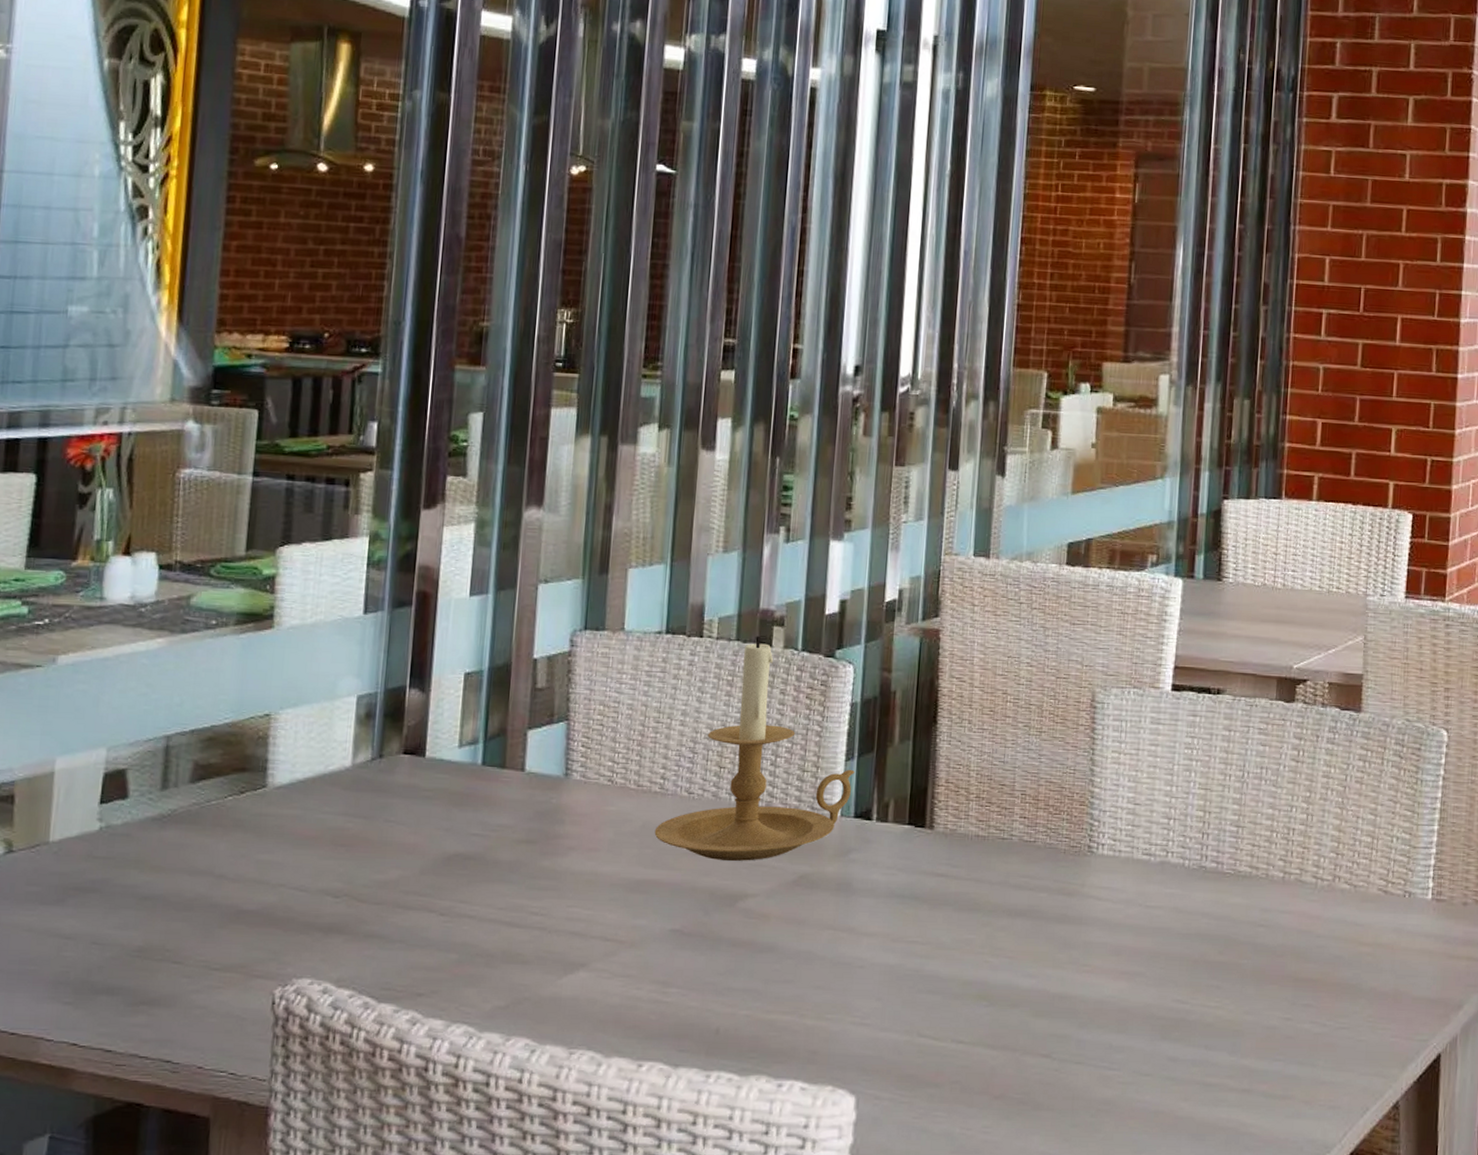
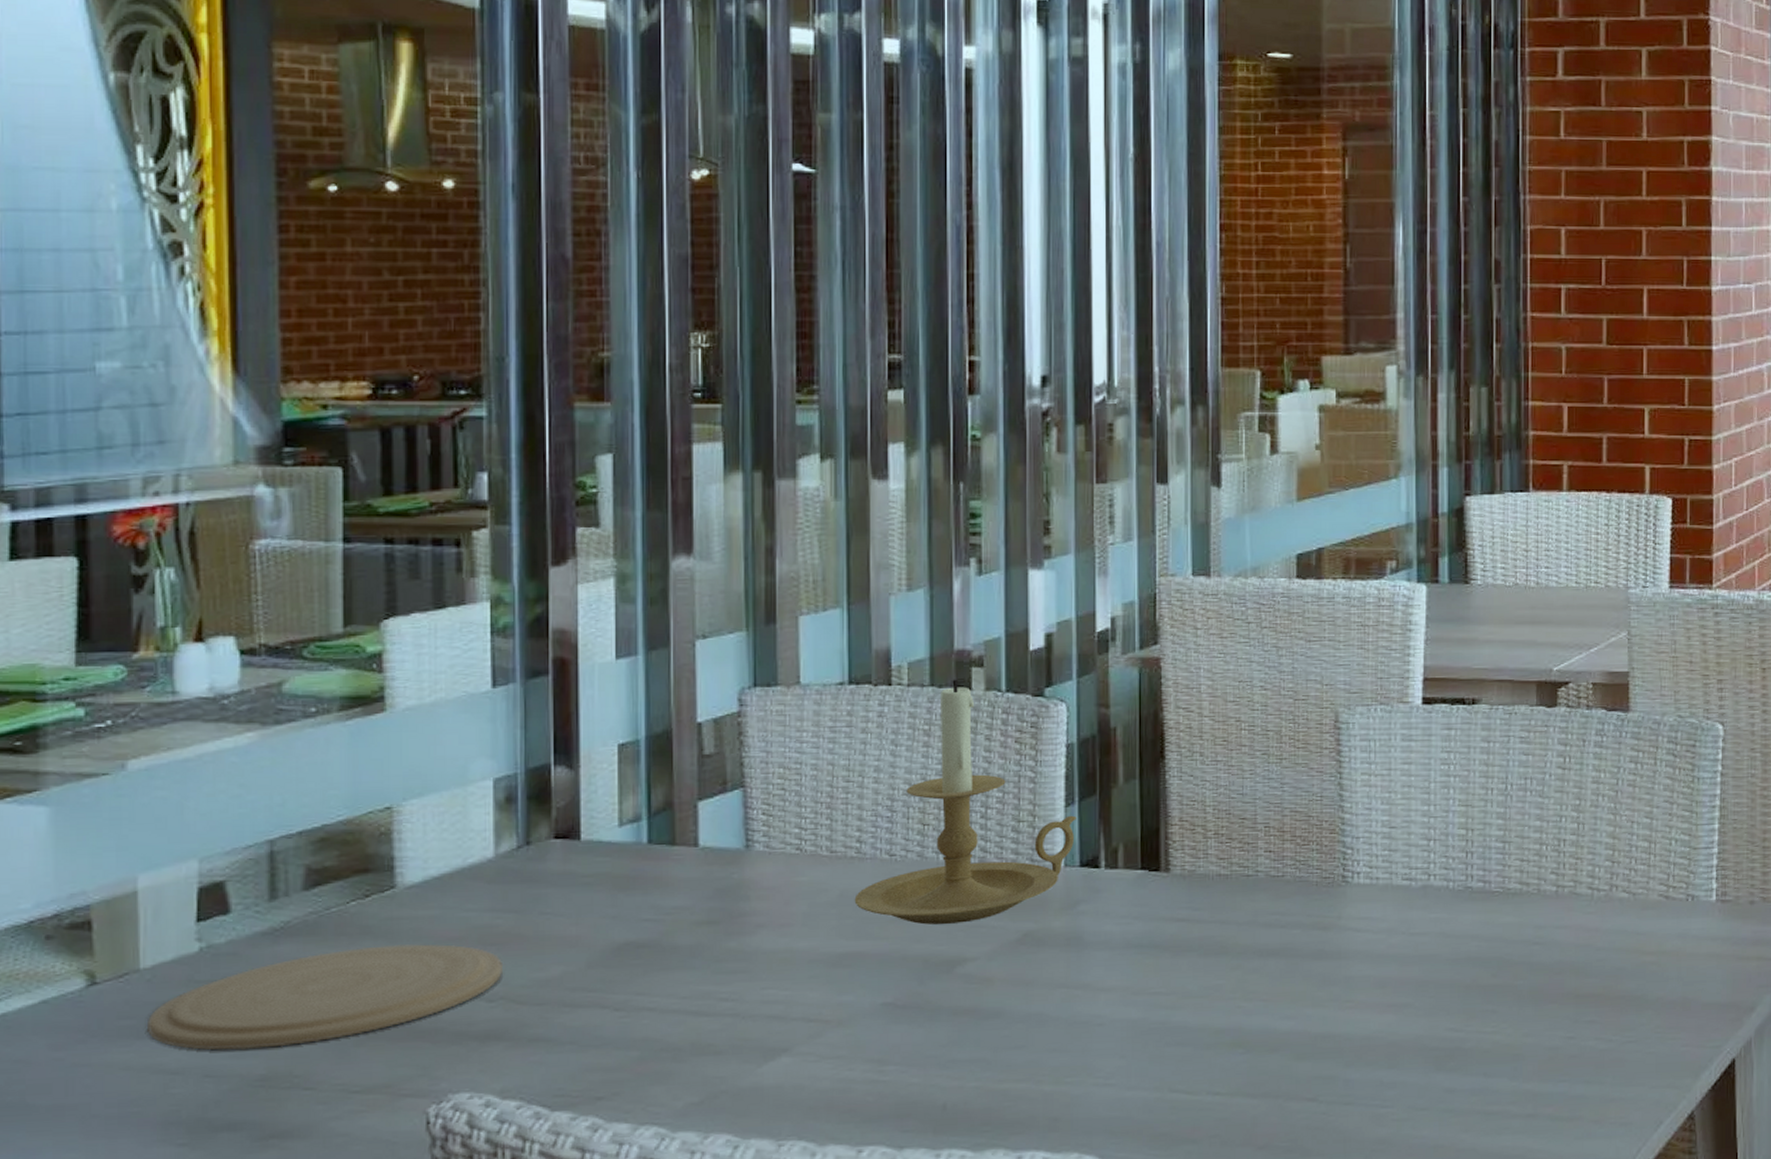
plate: none [50,838,350,923] -> present [148,944,504,1051]

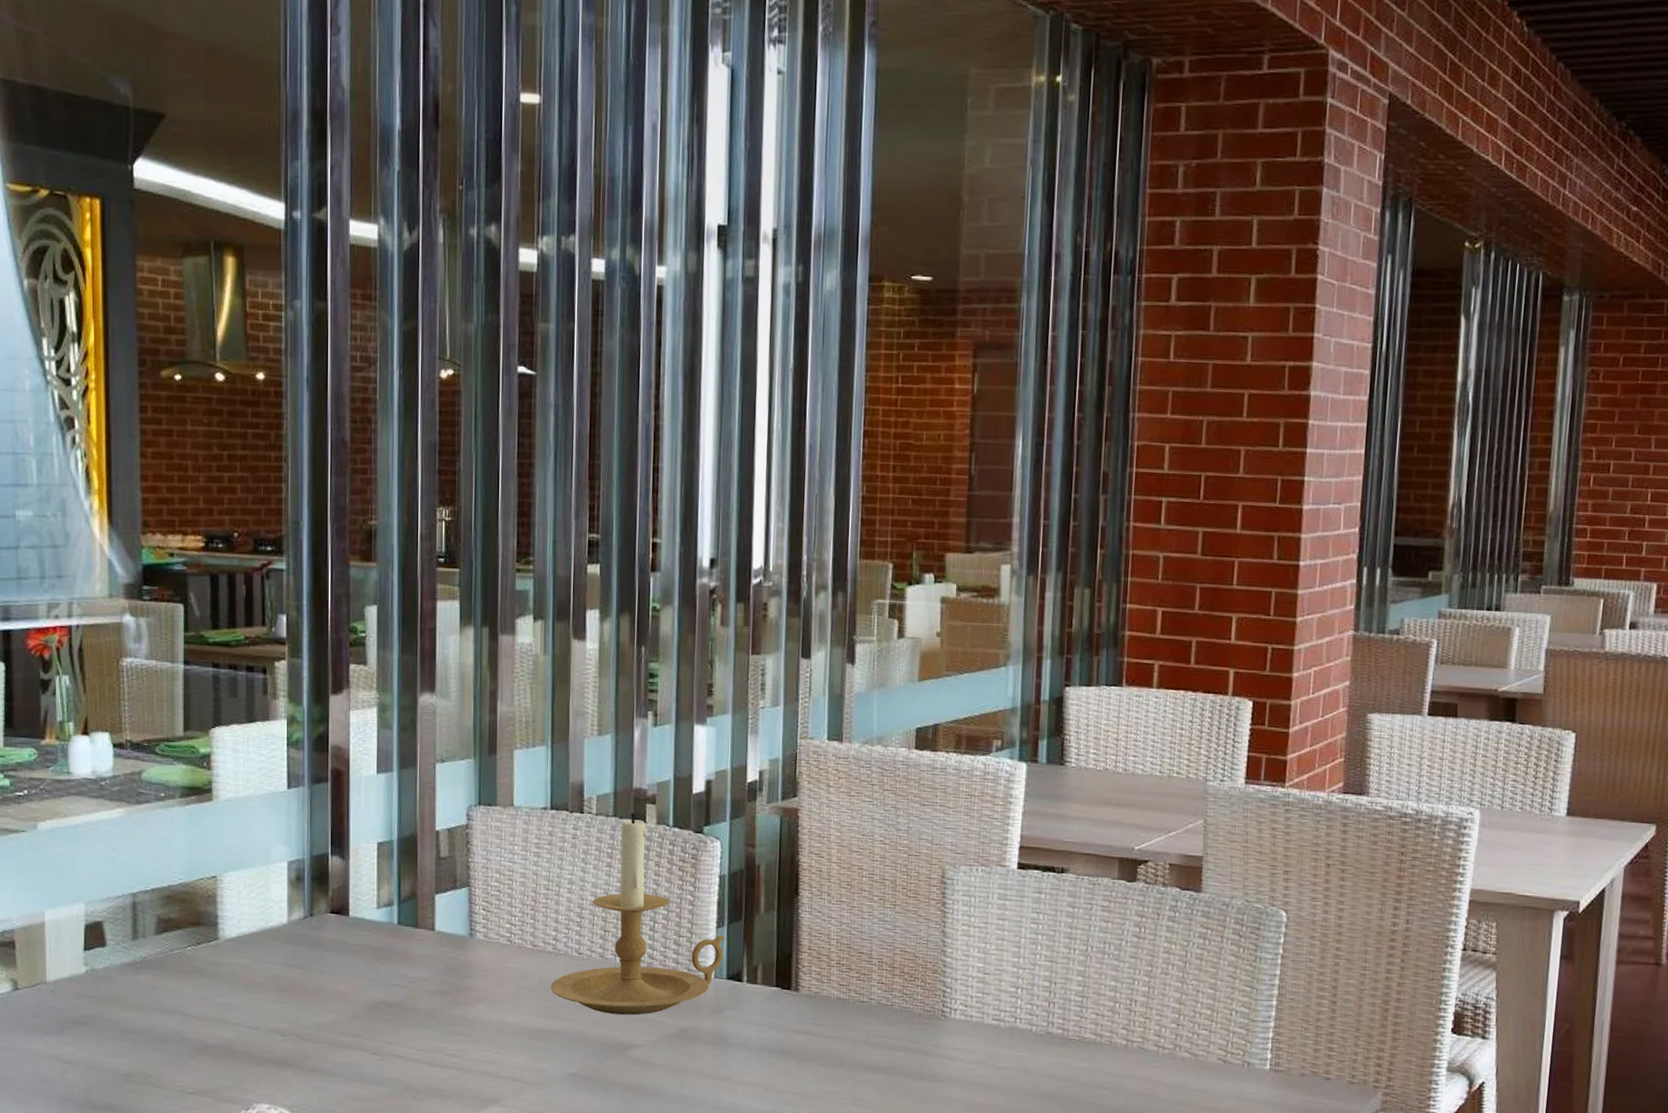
plate: present [148,944,504,1051] -> none [52,983,293,1053]

